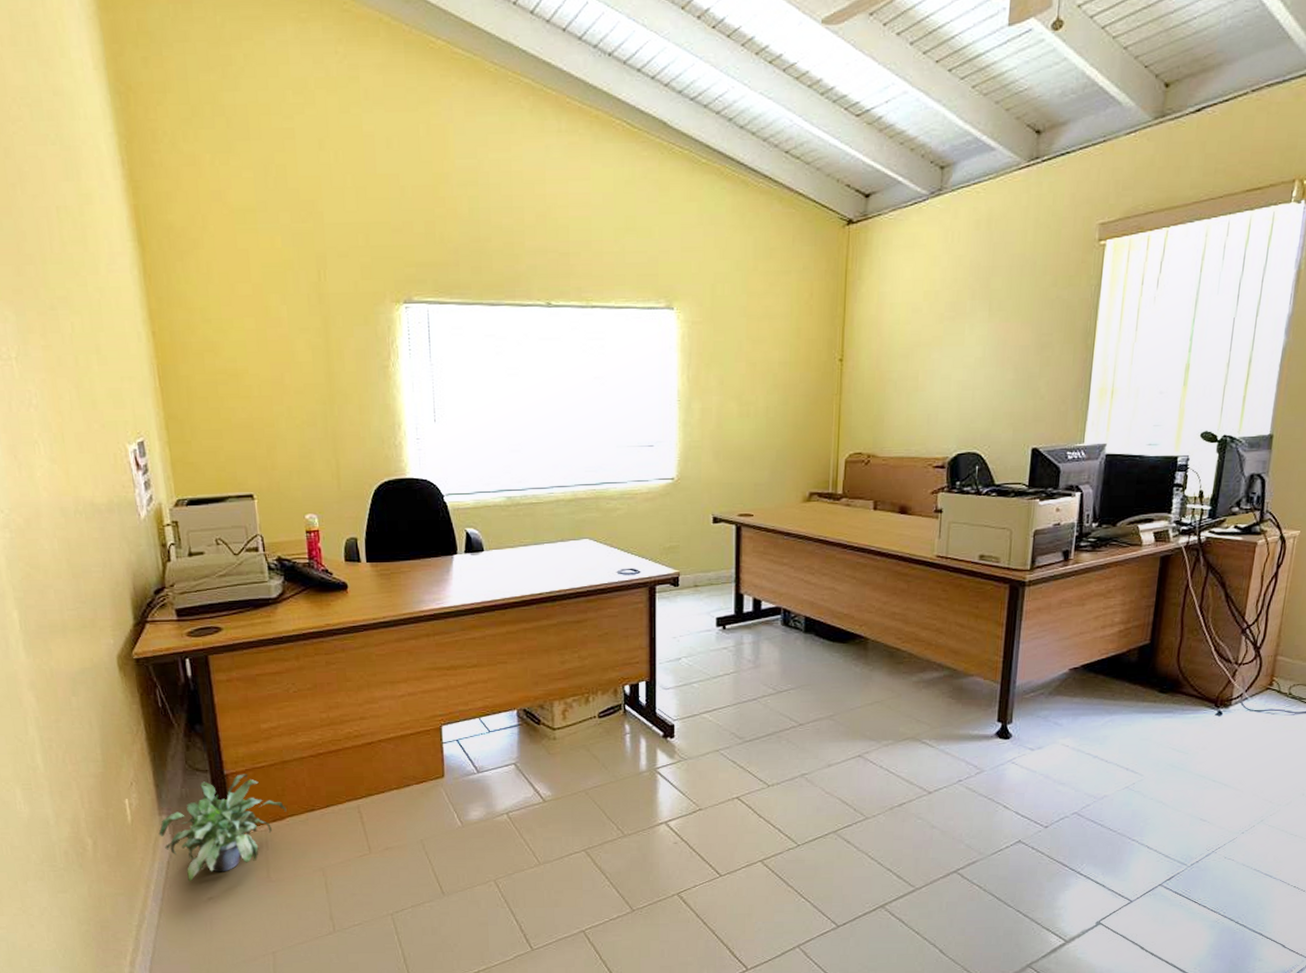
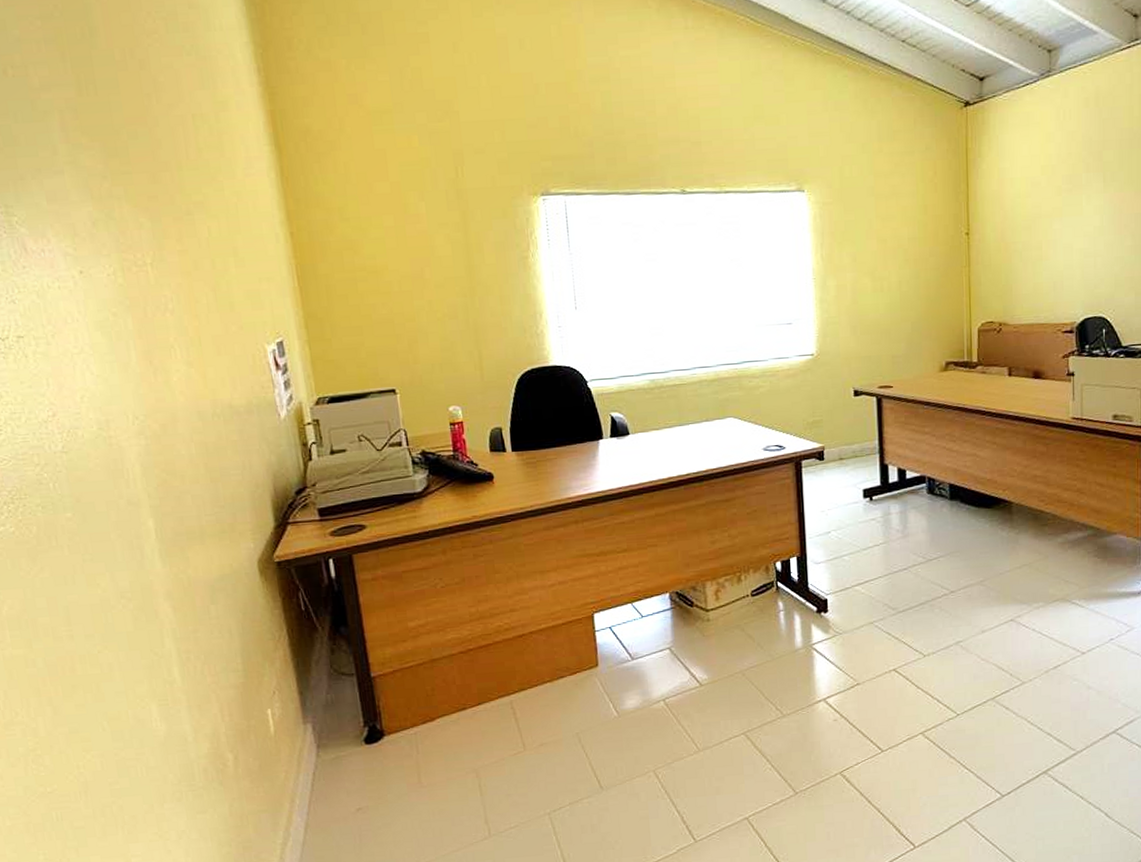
potted plant: present [158,774,287,882] -> none [303,675,437,793]

